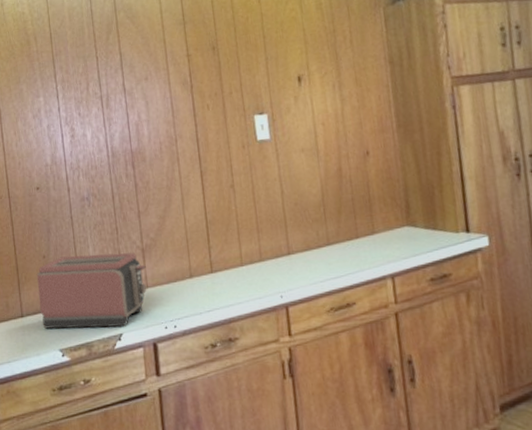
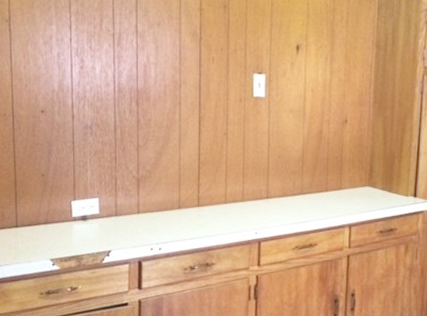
toaster: present [36,252,147,329] -> none [34,177,139,245]

